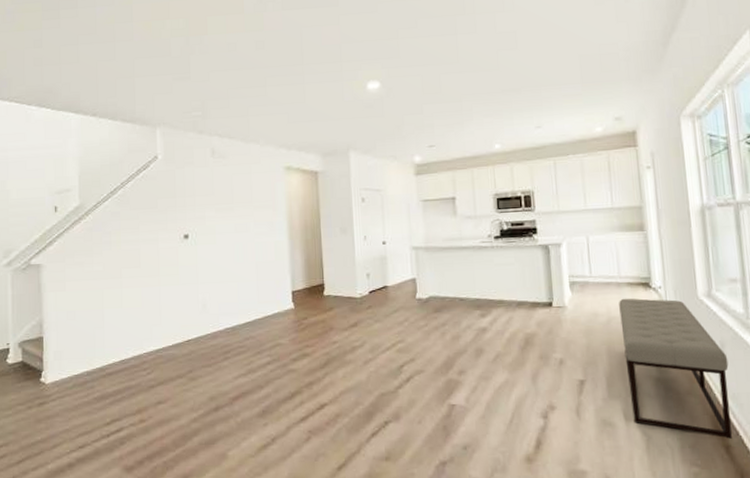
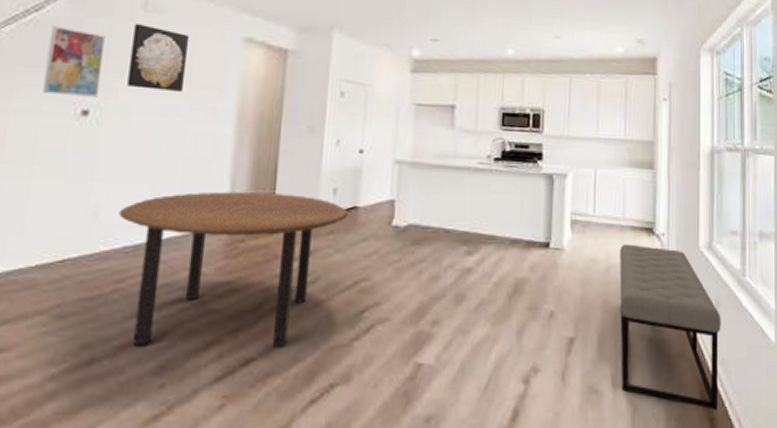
wall art: none [156,177,193,227] -> present [42,25,106,98]
wall art: none [208,168,247,215] -> present [127,24,189,93]
dining table: none [219,281,382,398] -> present [118,191,349,348]

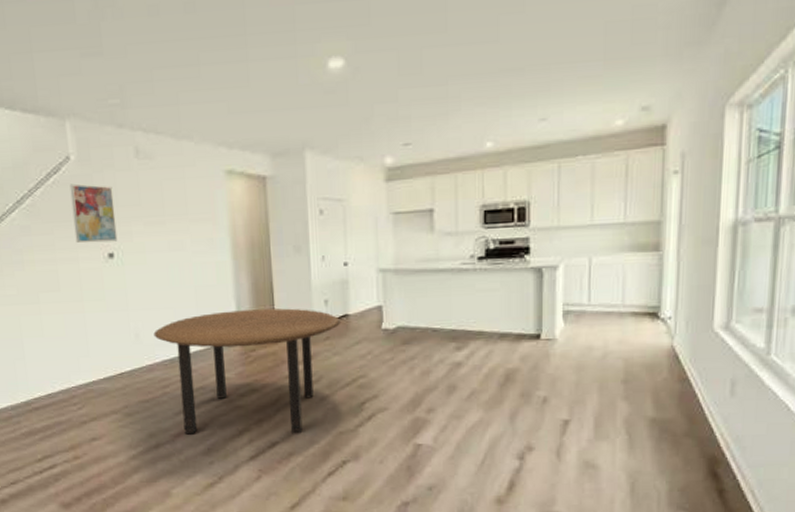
wall art: present [127,24,189,93] -> none [133,172,182,230]
bench: present [619,243,721,410] -> none [618,330,737,483]

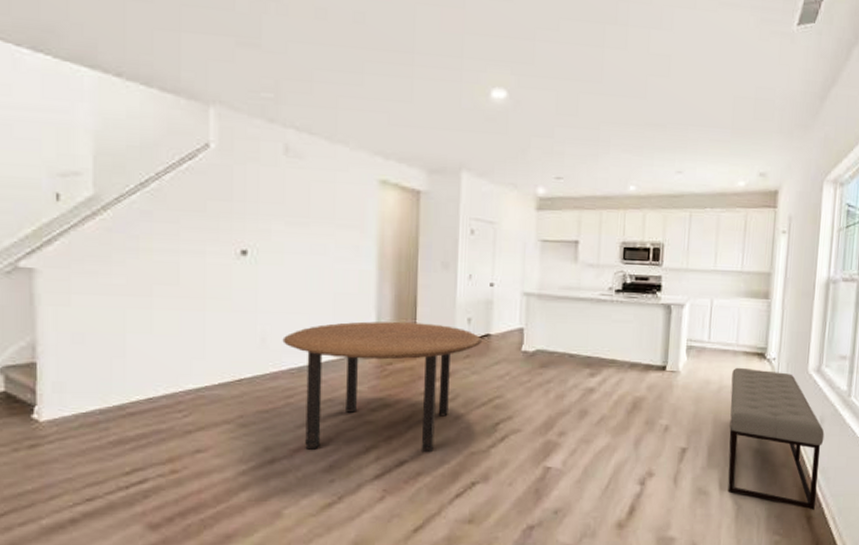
wall art: present [69,183,118,243] -> none [205,172,255,239]
bench: none [618,330,737,483] -> present [727,367,825,510]

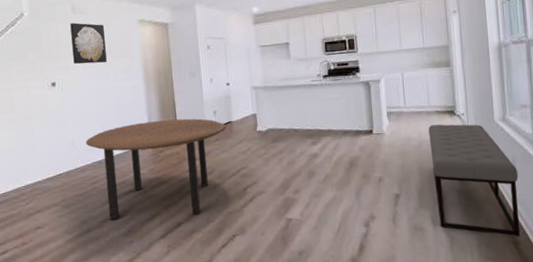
wall art: none [278,169,328,233] -> present [70,23,107,64]

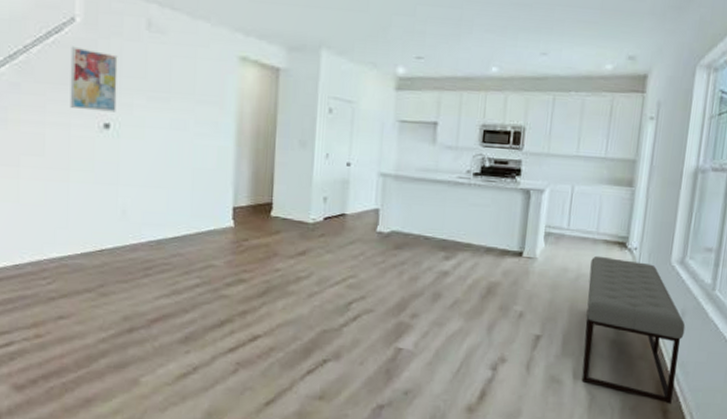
wall art: none [23,33,59,76] -> present [70,46,118,112]
wall art: present [70,23,107,64] -> none [140,44,189,109]
dining table: present [85,118,227,220] -> none [142,197,338,329]

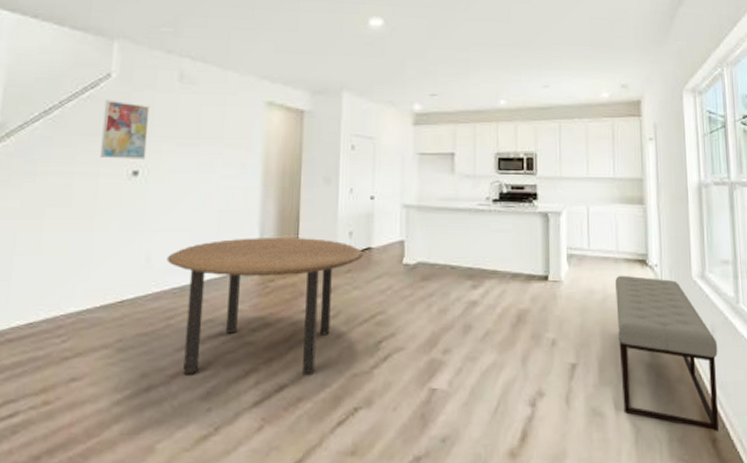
dining table: none [142,197,338,329] -> present [166,238,364,376]

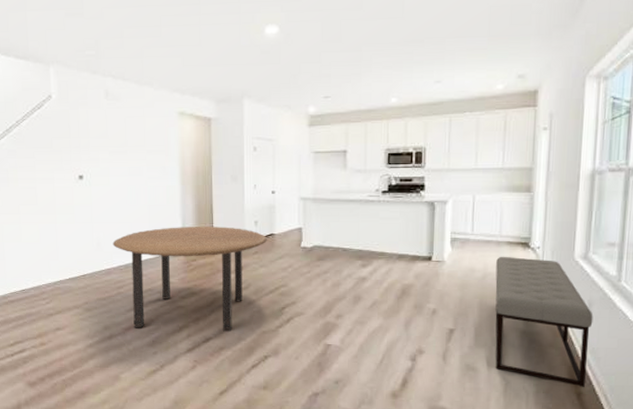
wall art: present [100,99,150,160] -> none [50,117,87,166]

